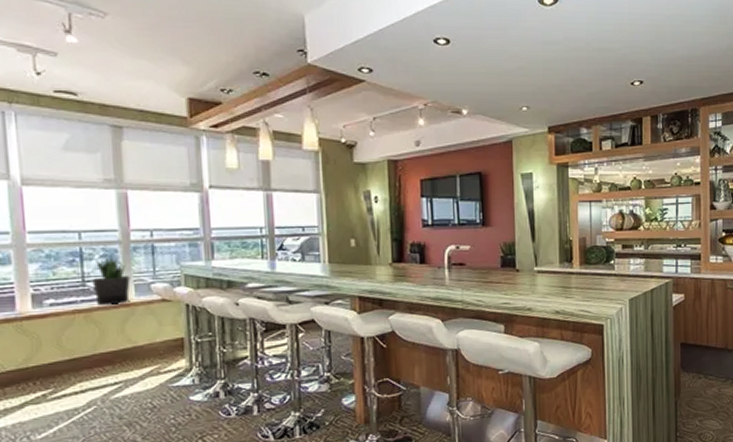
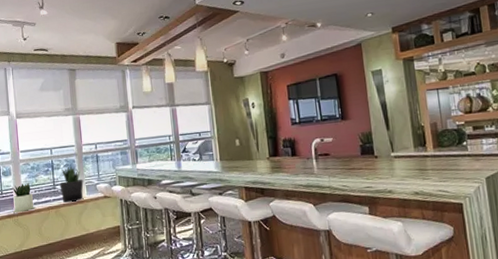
planter: none [12,276,52,317] -> present [11,183,36,213]

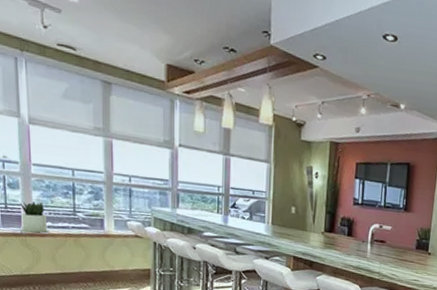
planter: present [59,166,84,204] -> none [81,194,111,235]

